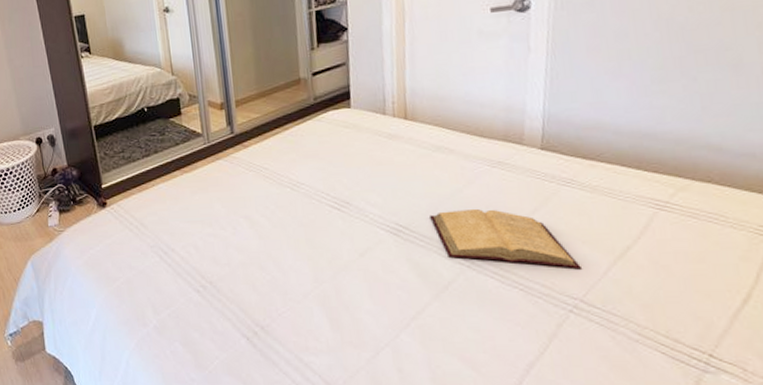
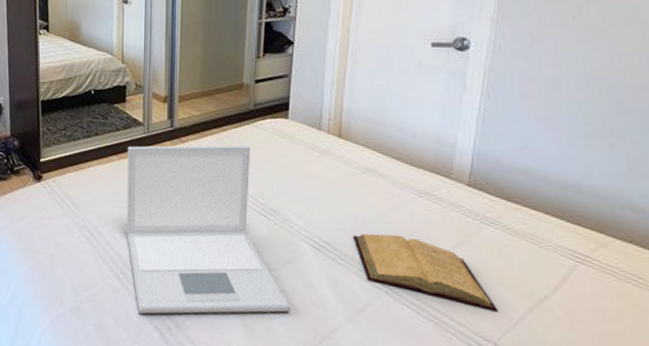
laptop: none [189,141,375,324] -> present [126,145,291,315]

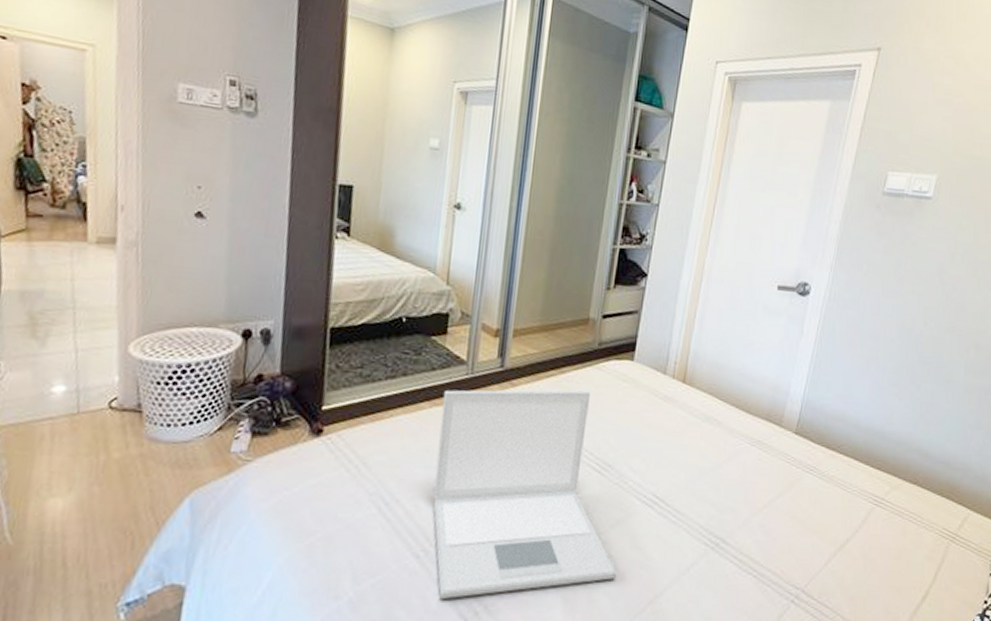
book: present [353,233,498,312] -> none [687,486,808,559]

